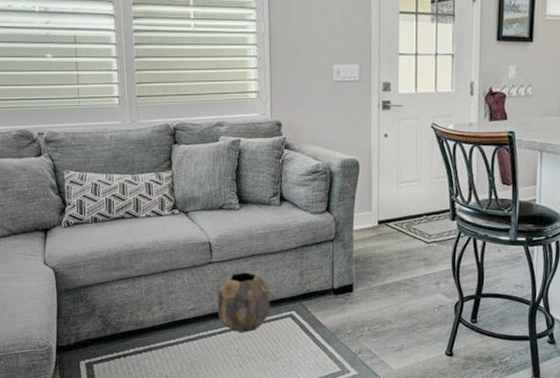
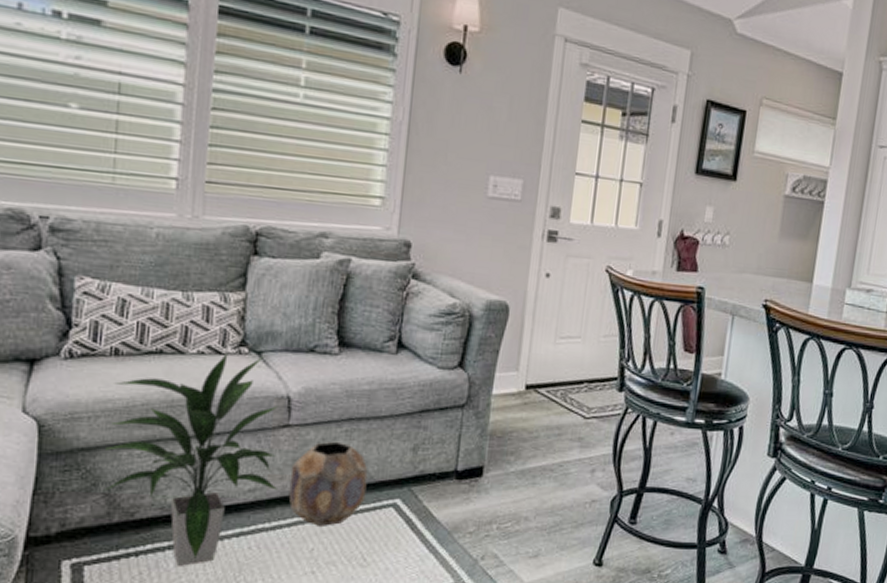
indoor plant: none [96,214,210,363] -> present [105,352,279,566]

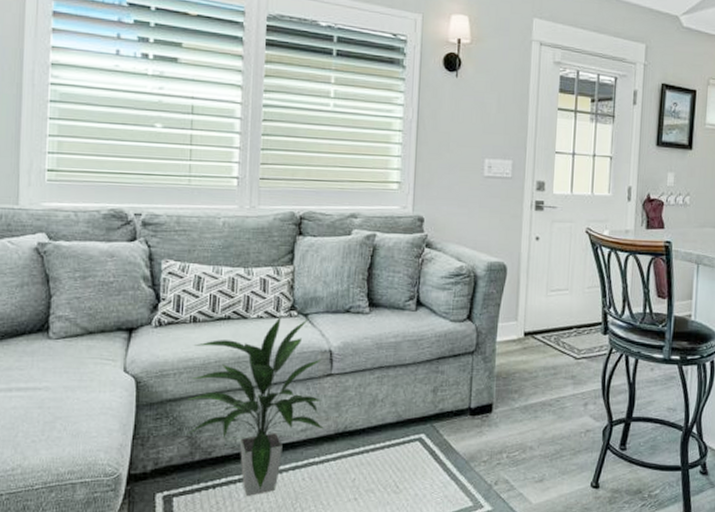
planter: present [288,441,368,528] -> none [333,386,397,460]

